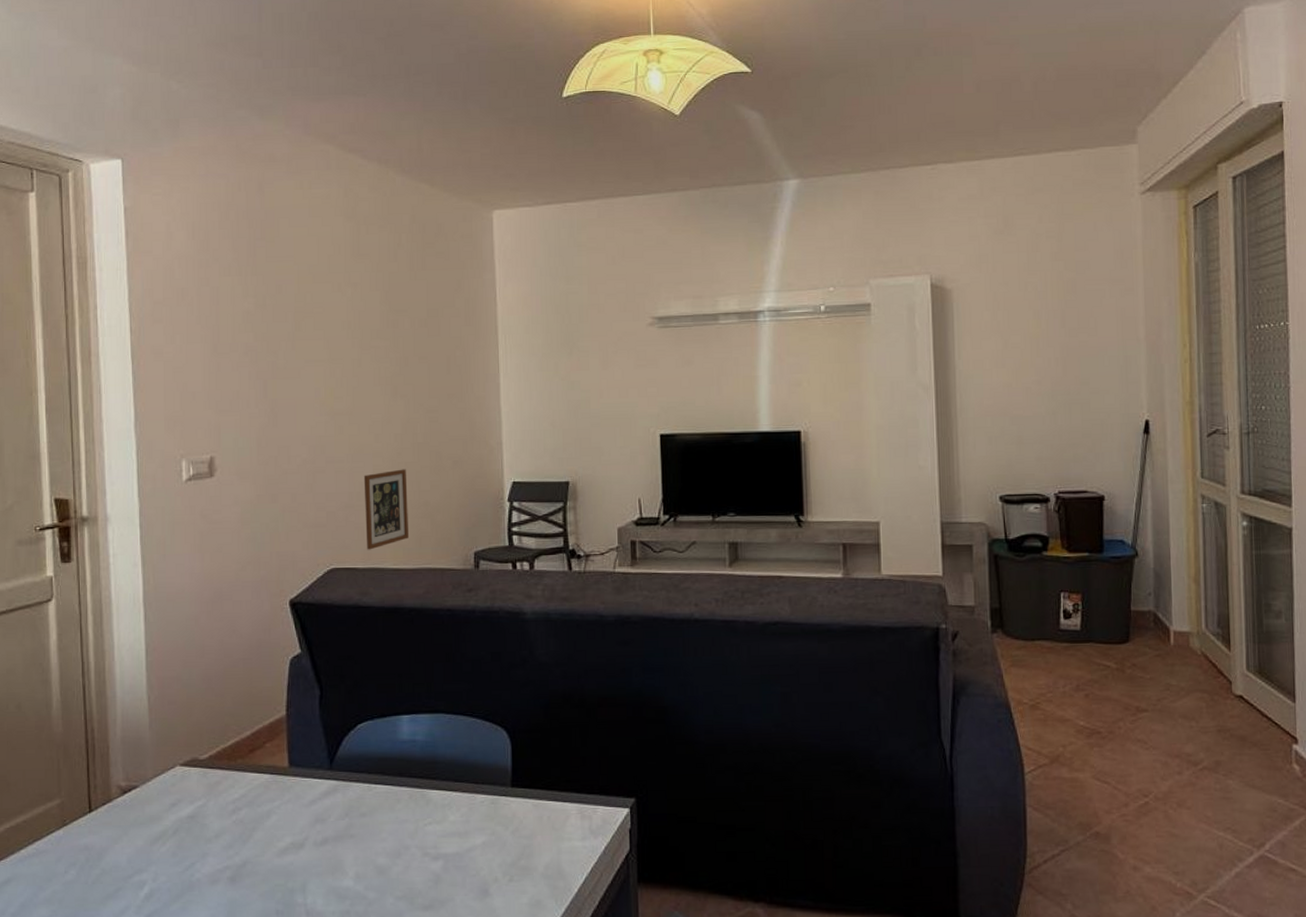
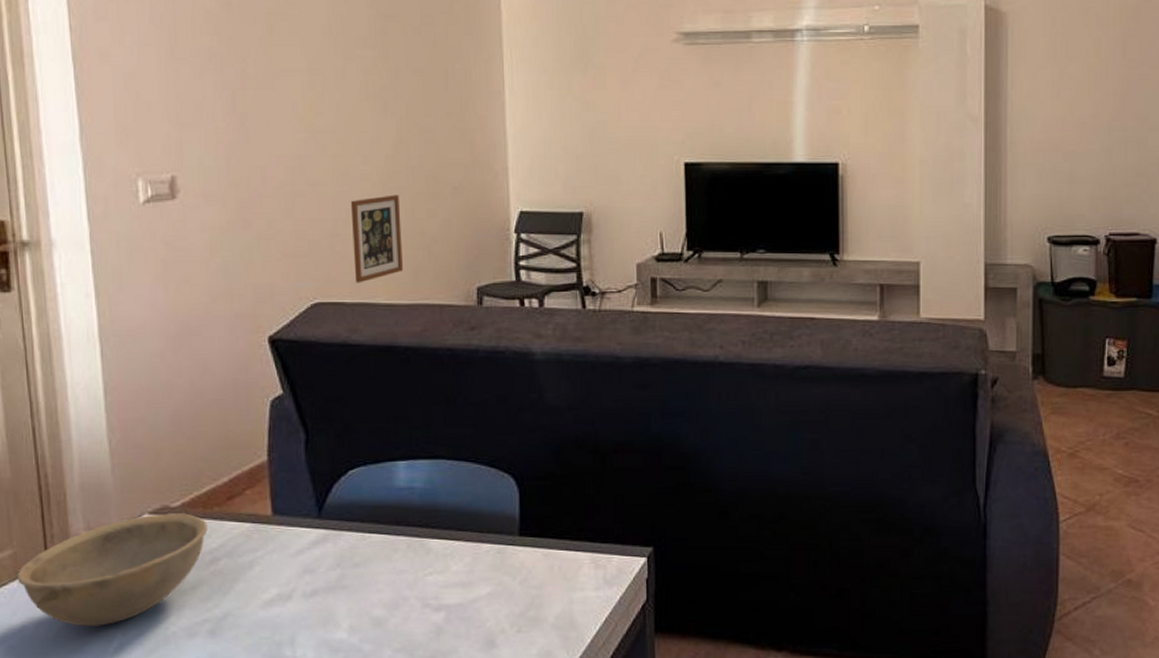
bowl: none [63,765,231,873] -> present [17,513,208,627]

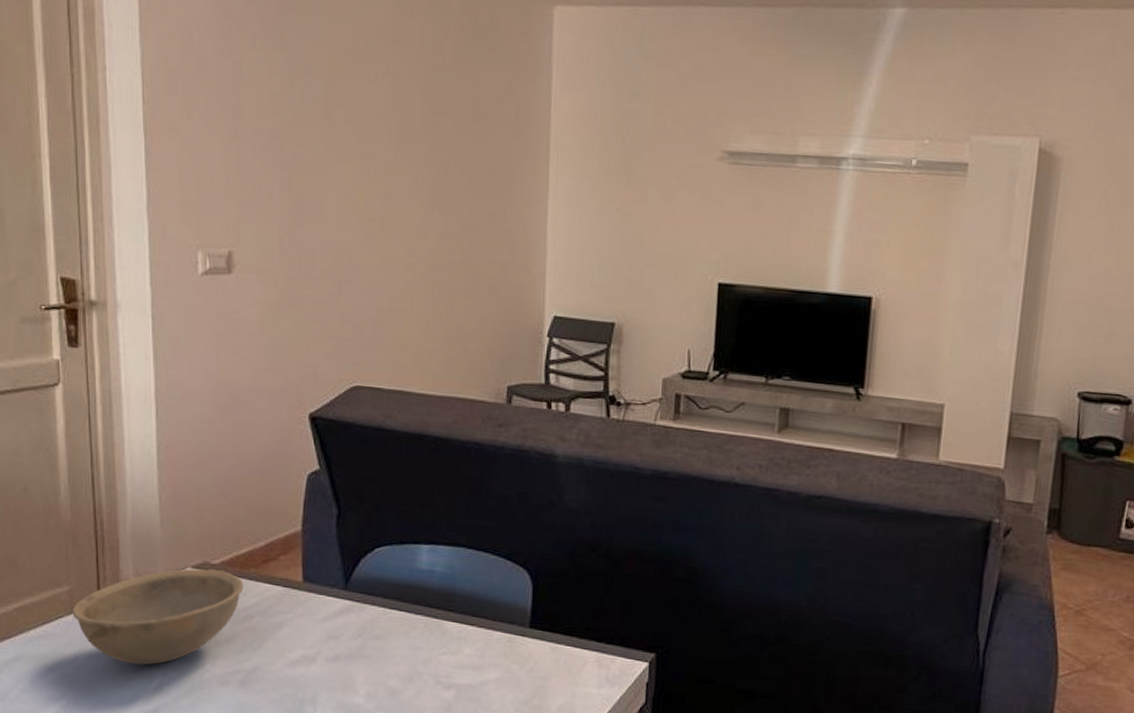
picture frame: present [350,195,403,283] -> none [393,288,440,371]

